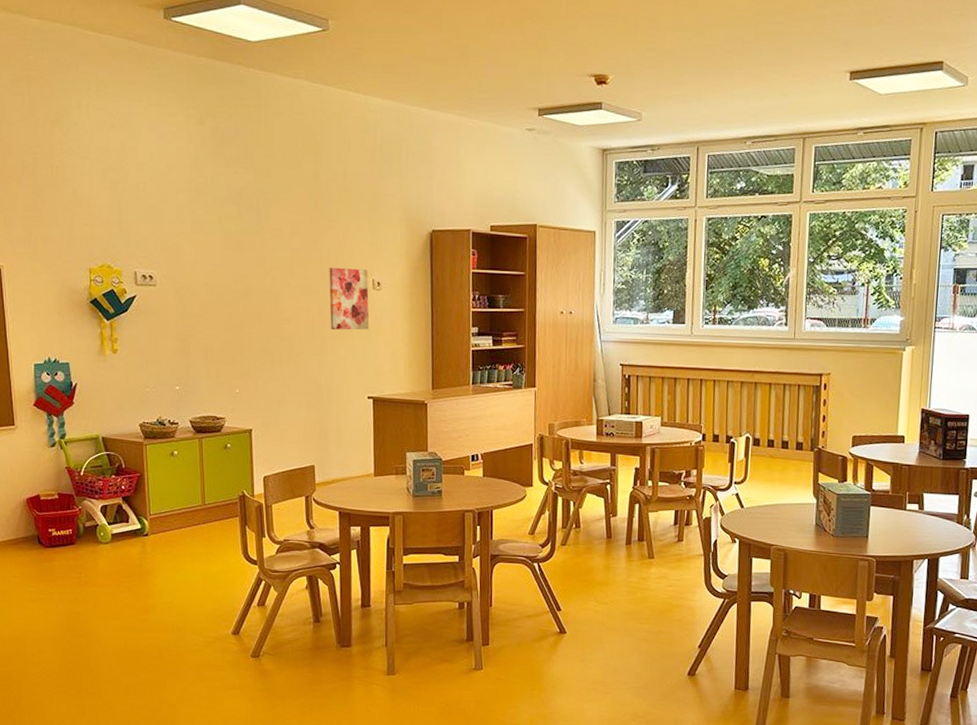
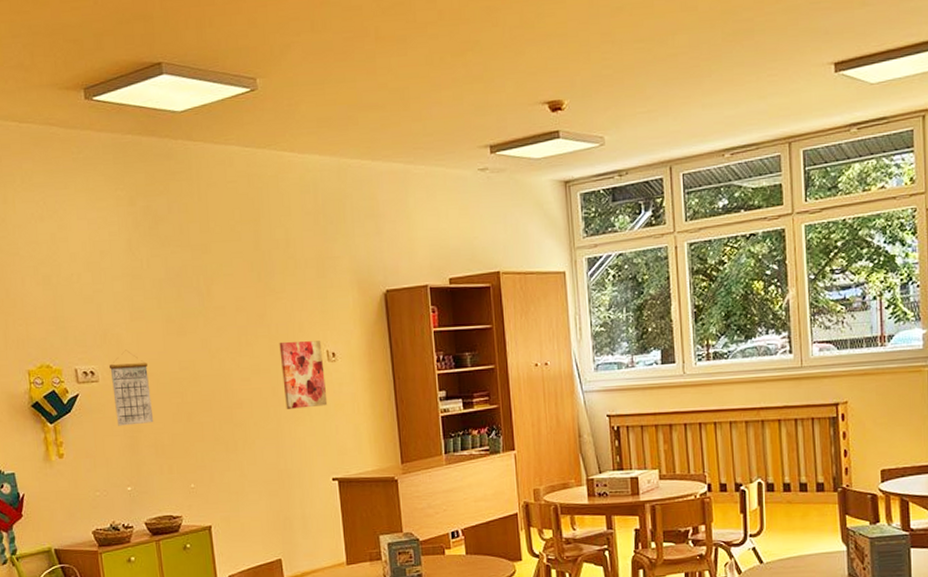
calendar: none [168,259,206,330] -> present [110,350,154,426]

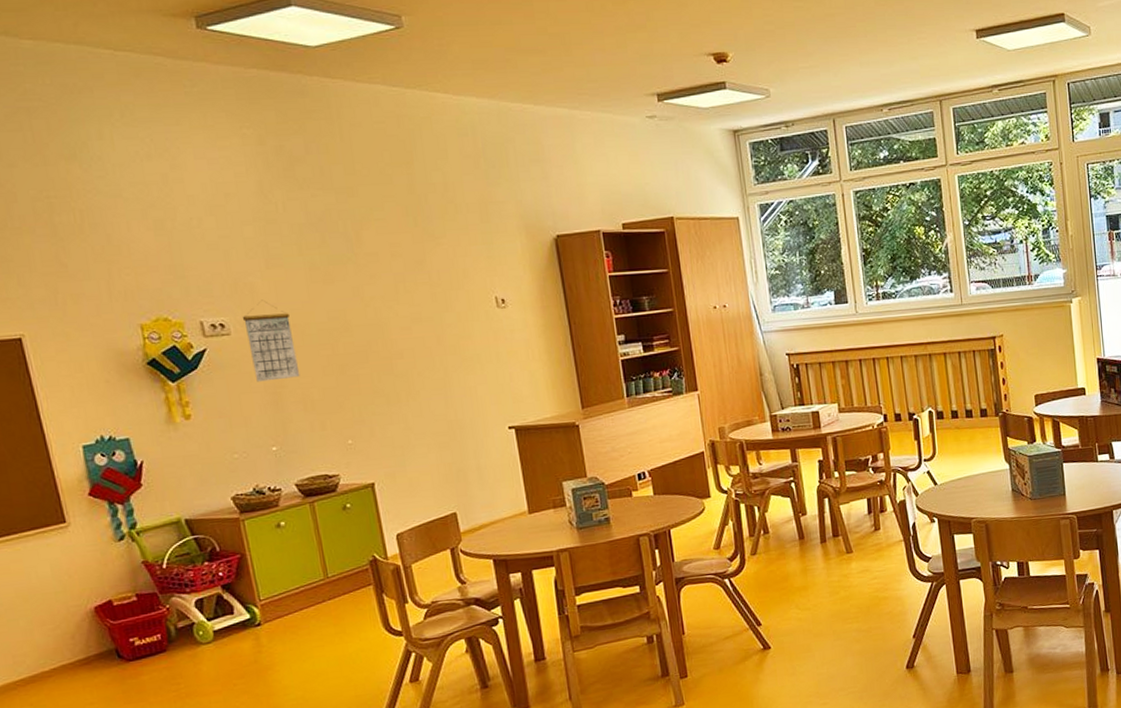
wall art: present [279,341,328,409] -> none [442,287,499,358]

